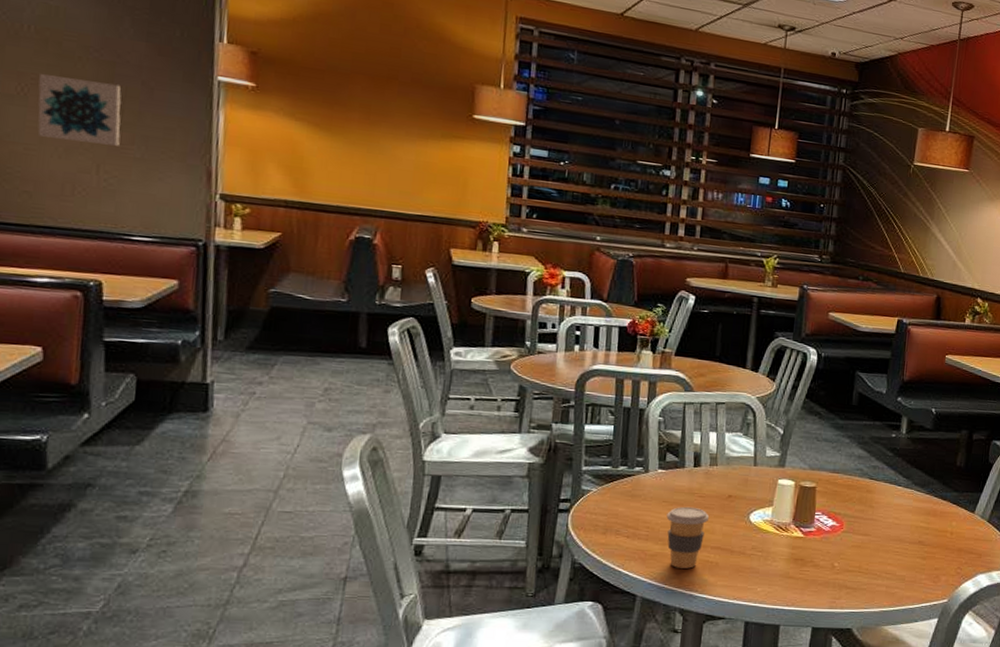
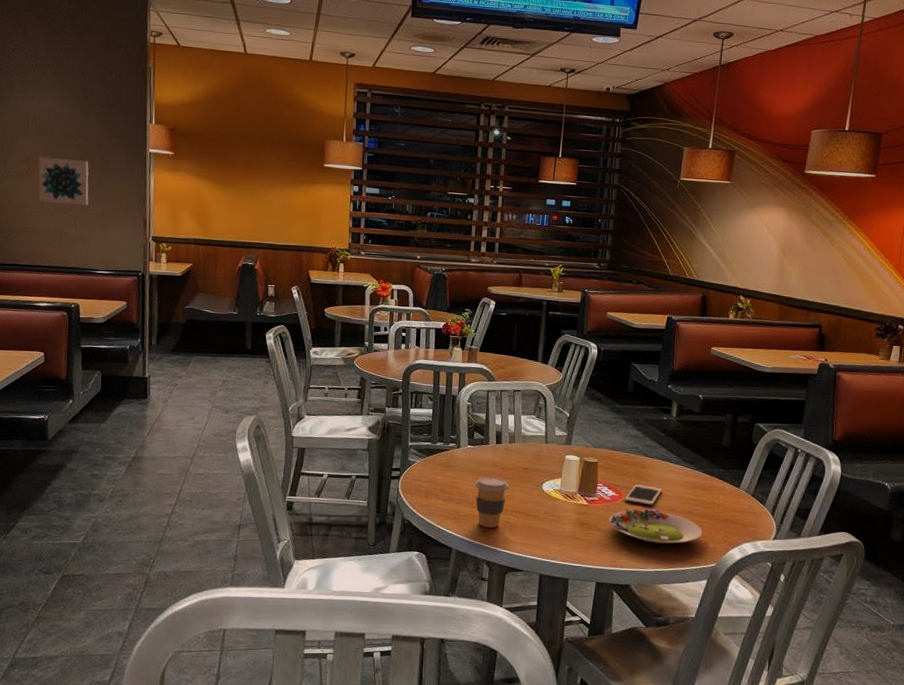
salad plate: none [827,539,934,580] -> present [608,508,703,545]
cell phone: none [847,512,889,536] -> present [625,484,662,506]

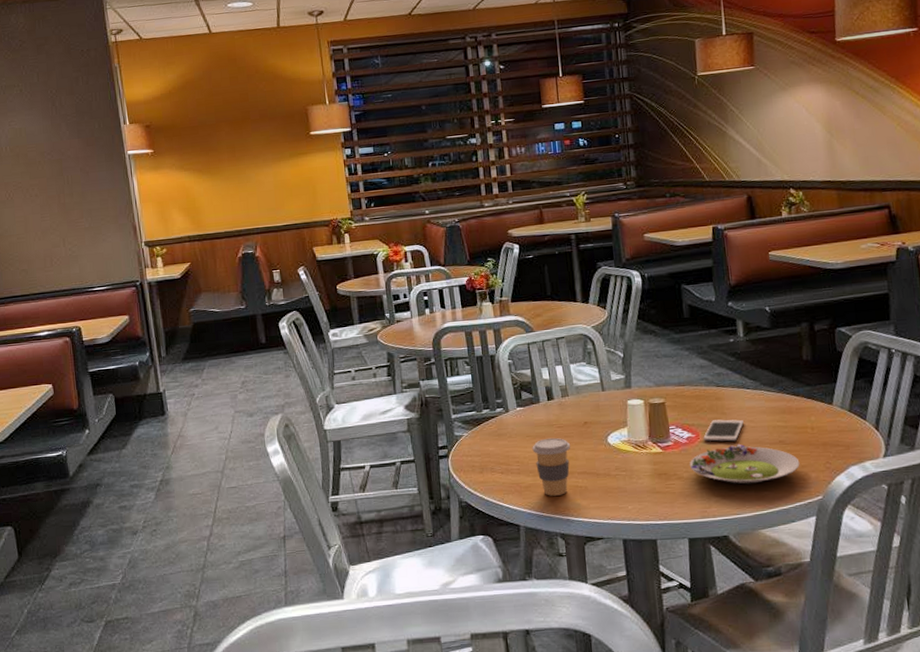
wall art: present [38,157,89,205] -> none [18,176,74,227]

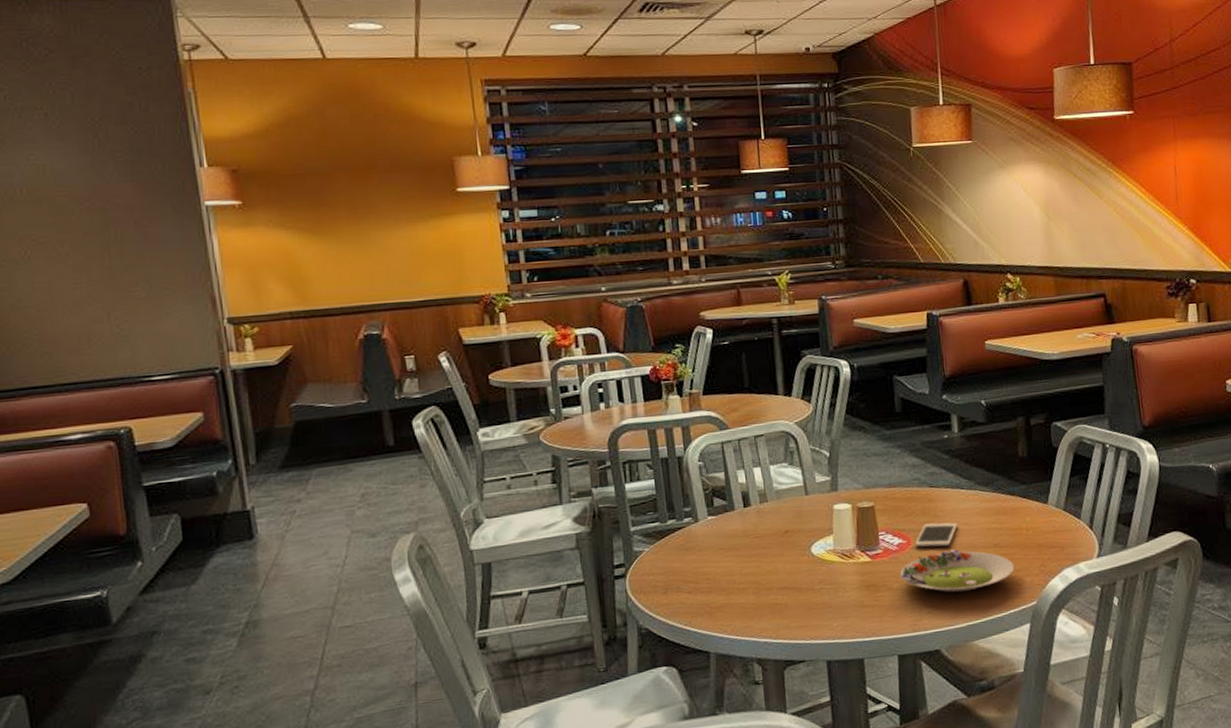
coffee cup: present [532,437,571,496] -> none [725,549,770,617]

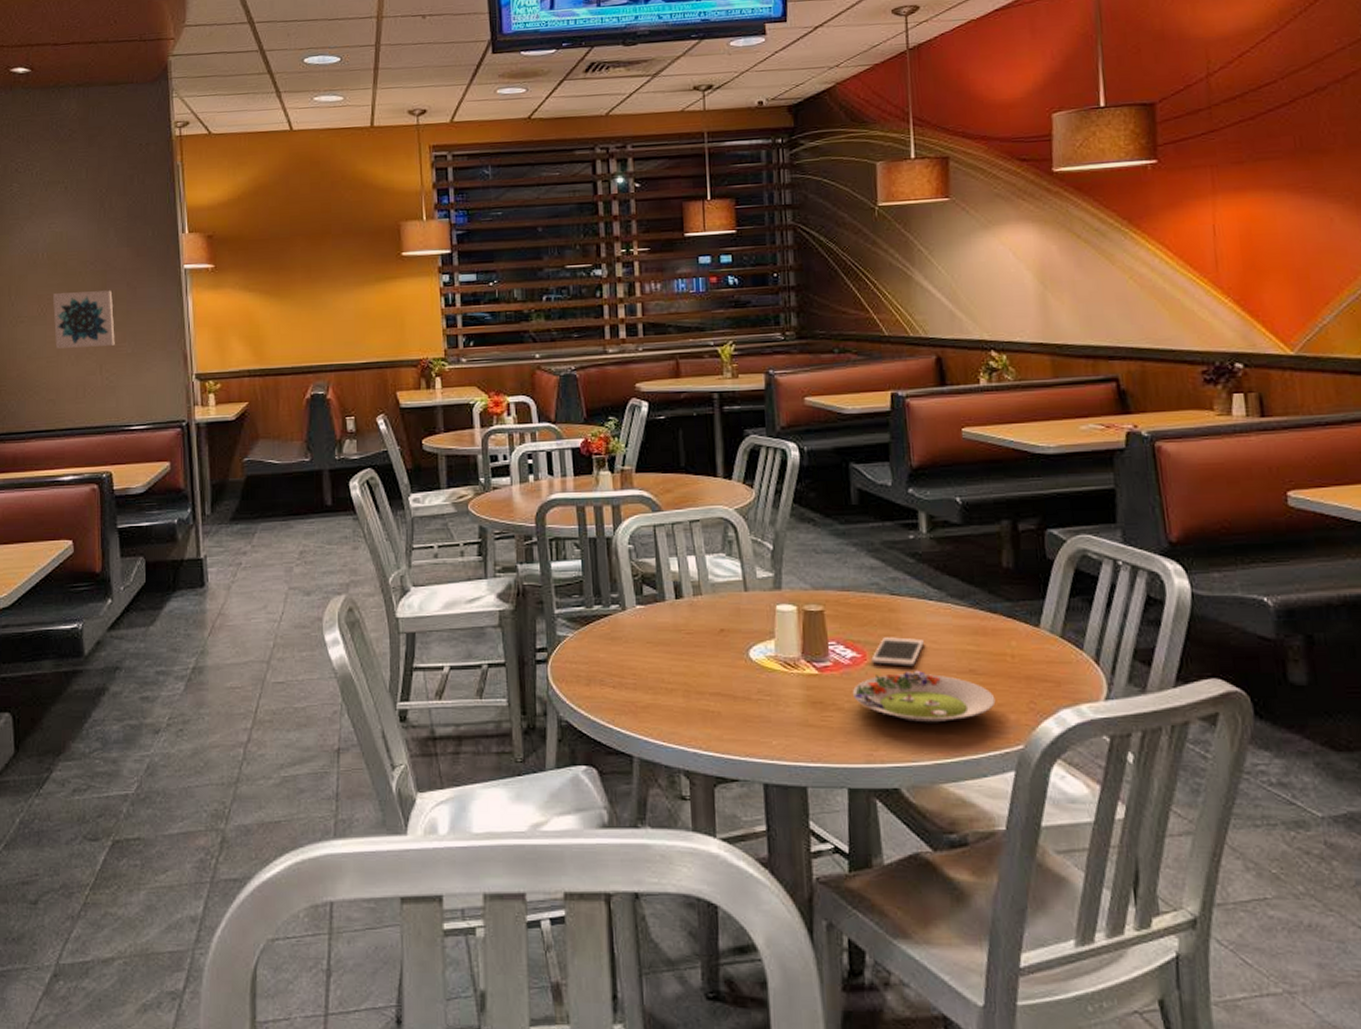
wall art: none [39,230,124,295] -> present [53,290,115,348]

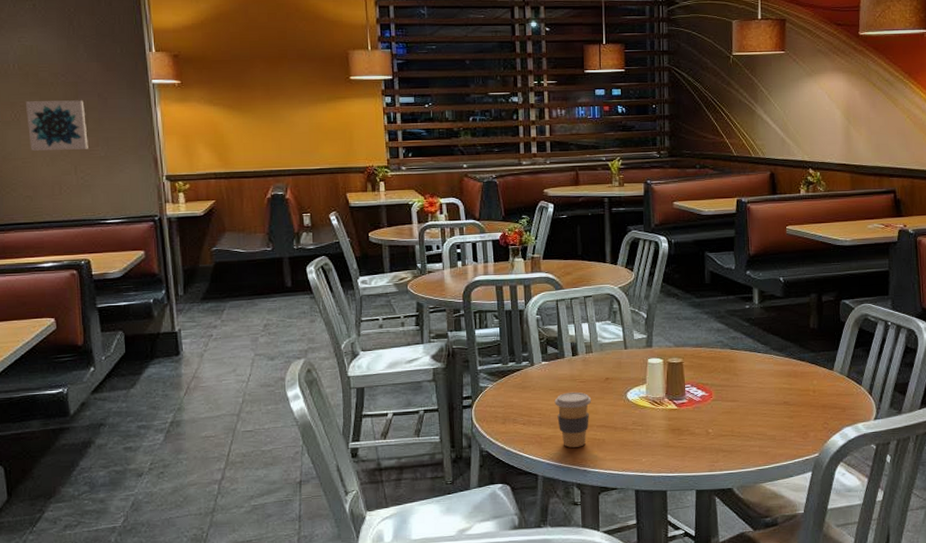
coffee cup: none [653,646,702,721] -> present [554,391,592,448]
salad plate: present [852,670,996,723] -> none [701,403,801,441]
cell phone: present [871,637,924,667] -> none [716,380,753,401]

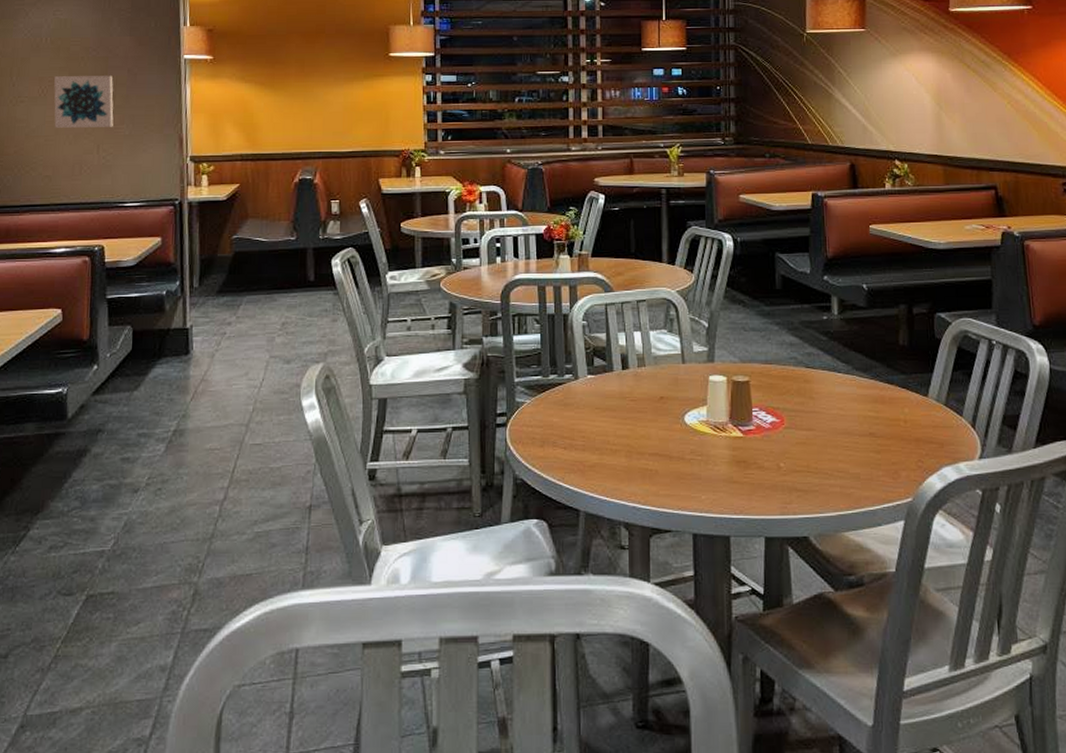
coffee cup: present [554,391,592,448] -> none [601,412,644,479]

